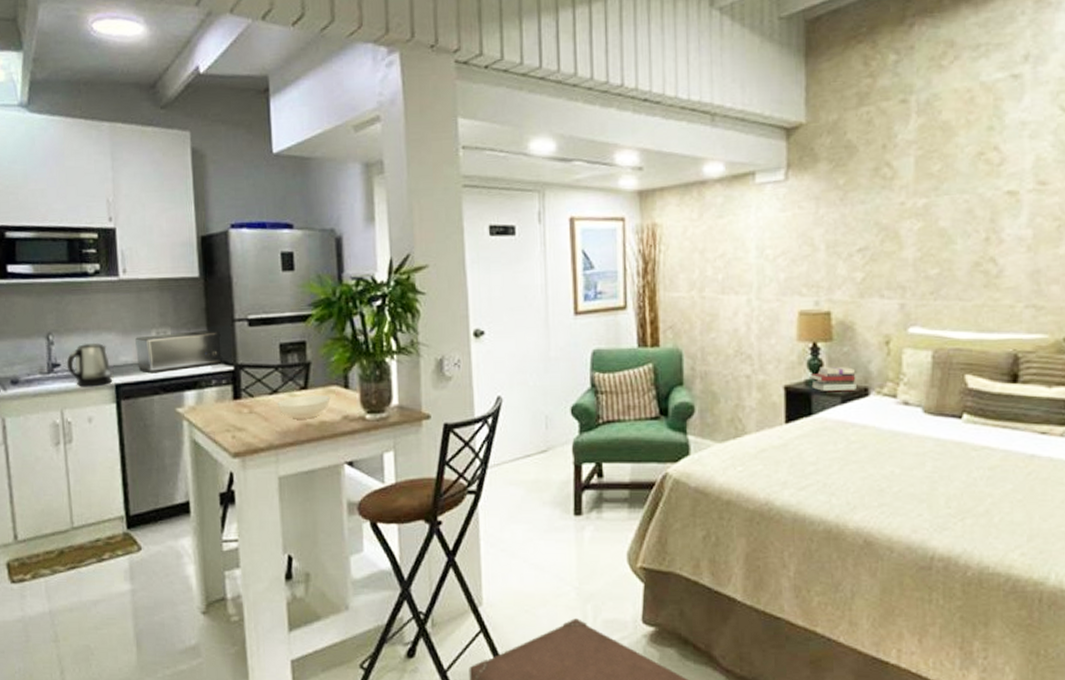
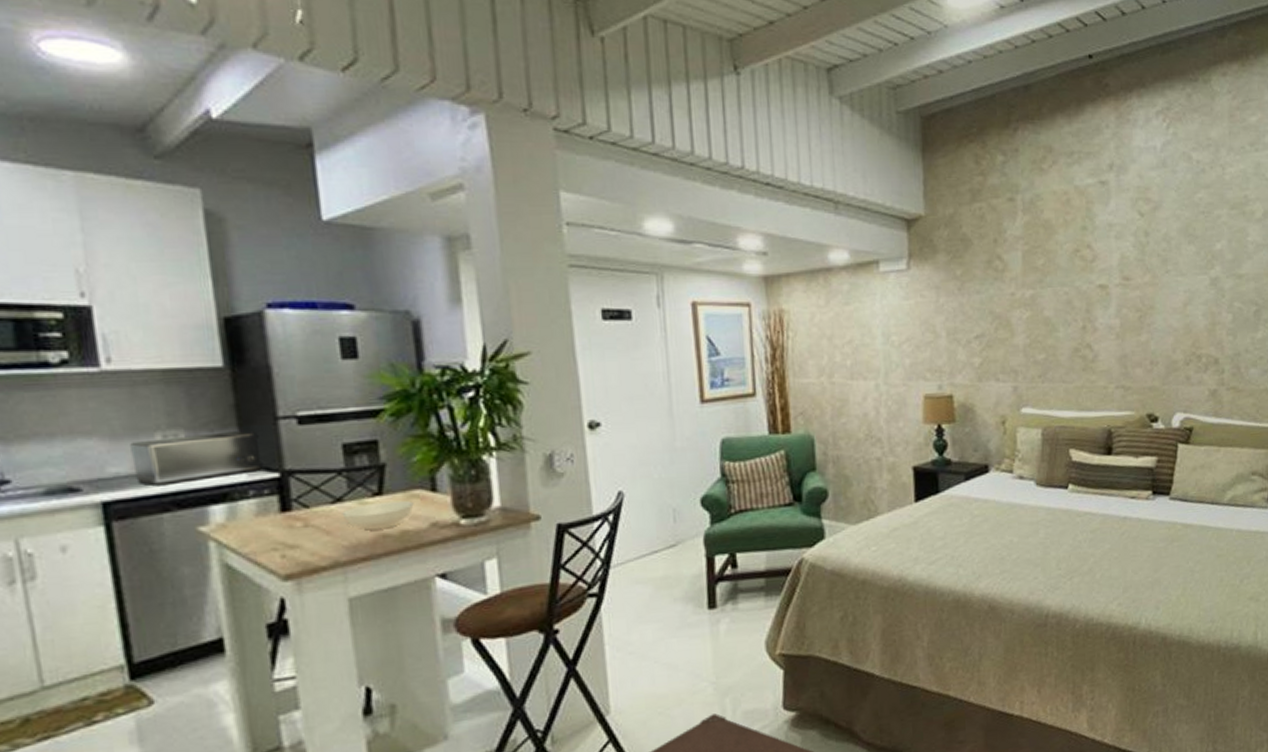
kettle: present [66,342,112,387] -> none [20,450,96,508]
books: present [810,366,857,392] -> none [936,445,978,471]

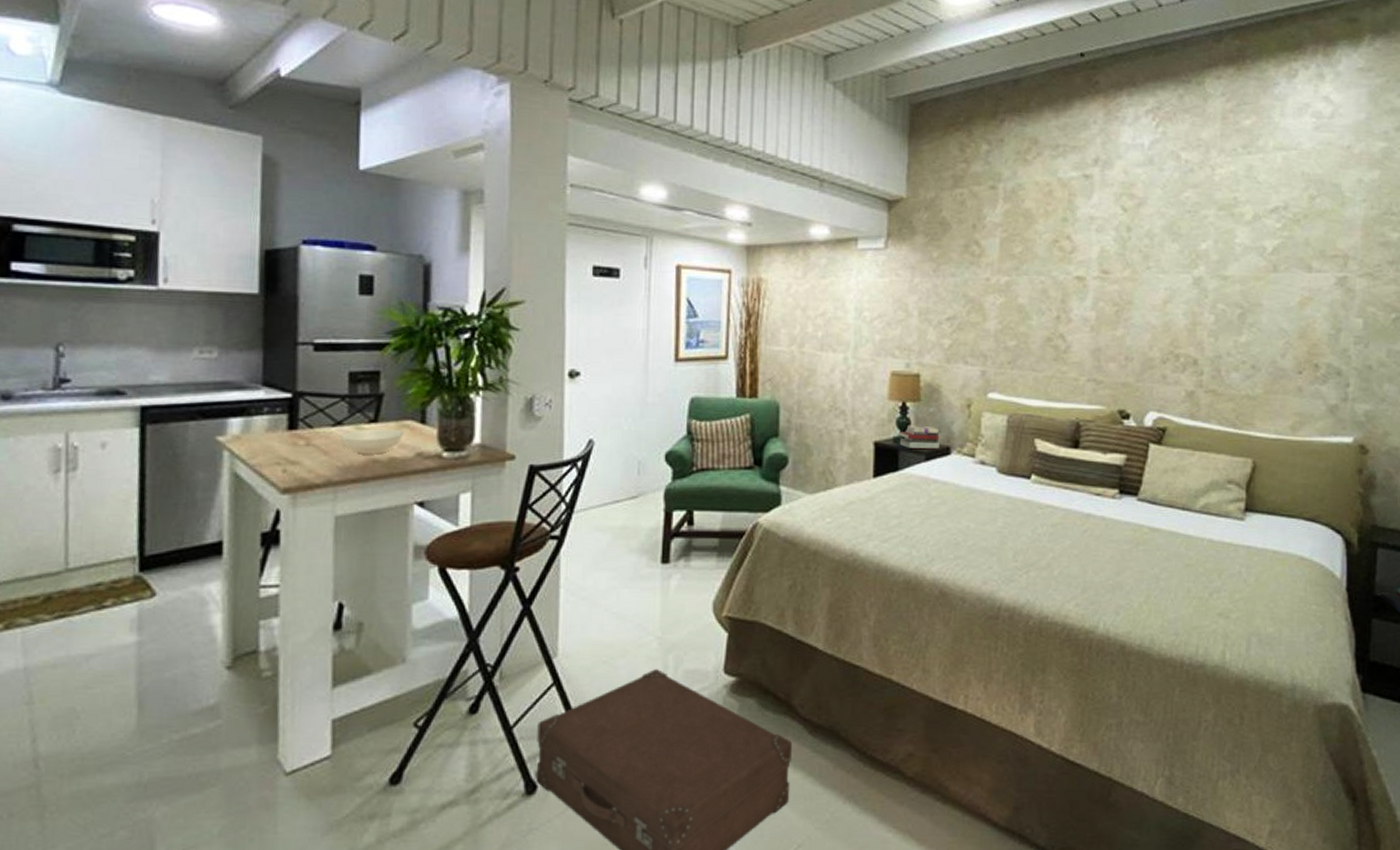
toaster: present [130,431,262,487] -> none [171,352,279,397]
books: none [936,445,978,471] -> present [898,425,940,450]

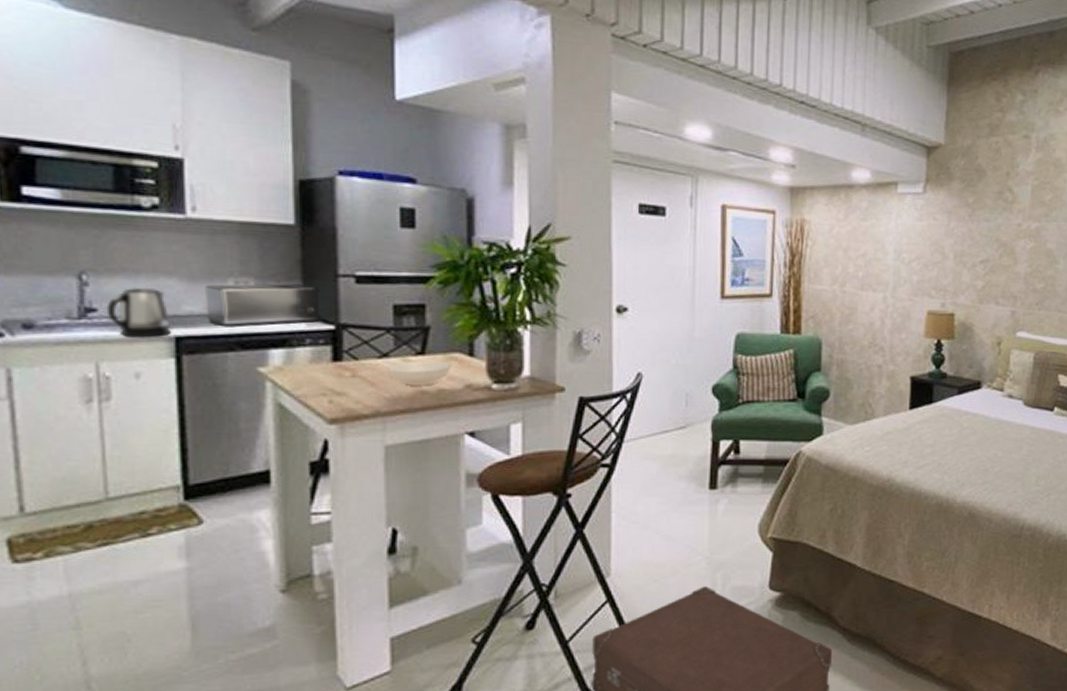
kettle: none [79,357,137,408] -> present [106,287,170,338]
toaster: none [171,352,279,397] -> present [205,283,320,328]
books: present [898,425,940,450] -> none [933,361,972,384]

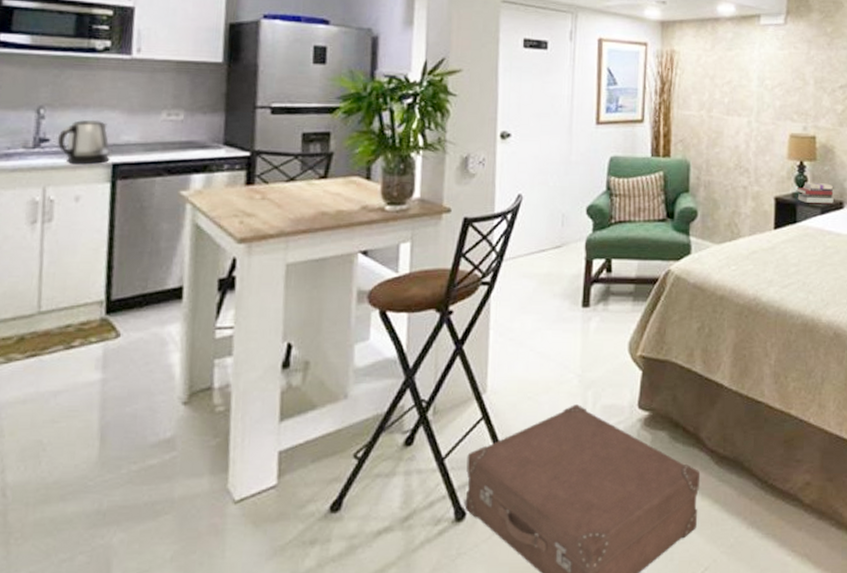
toaster: present [205,283,320,328] -> none [141,115,239,155]
bowl: present [387,361,452,386] -> none [293,184,351,208]
books: none [933,361,972,384] -> present [796,182,834,205]

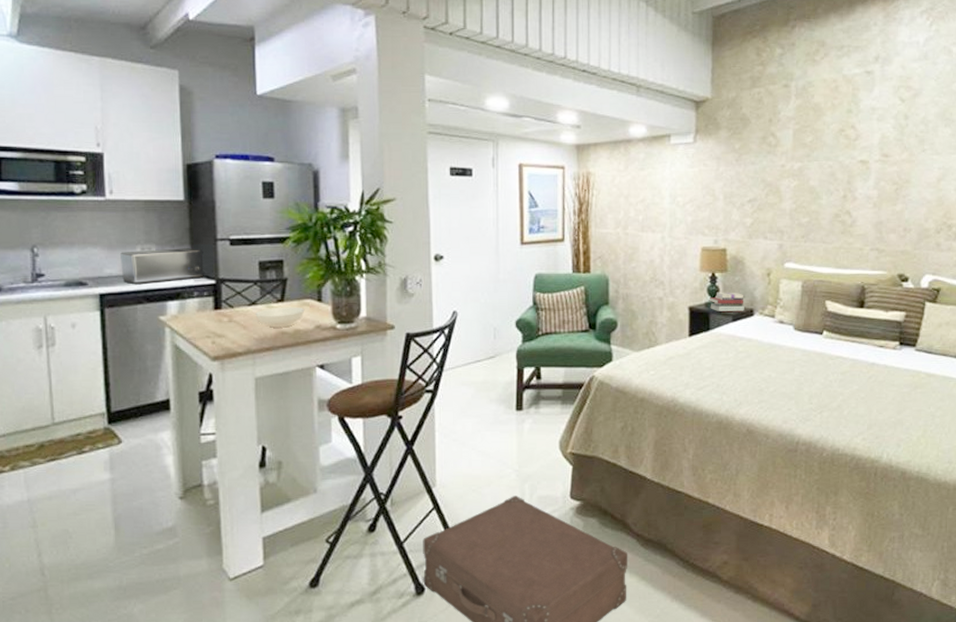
kettle: present [57,119,110,165] -> none [51,255,96,296]
toaster: none [141,115,239,155] -> present [120,248,204,285]
bowl: none [293,184,351,208] -> present [255,307,305,328]

